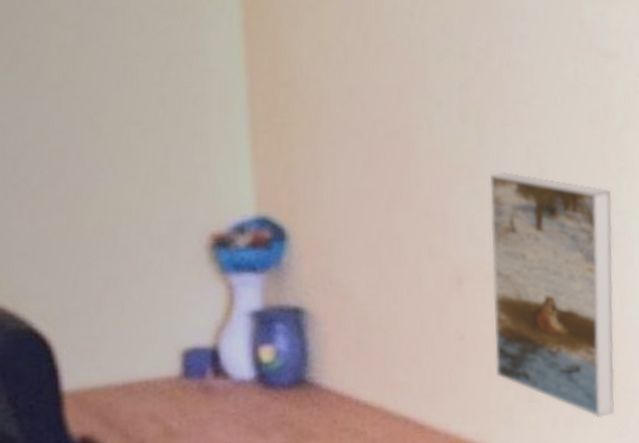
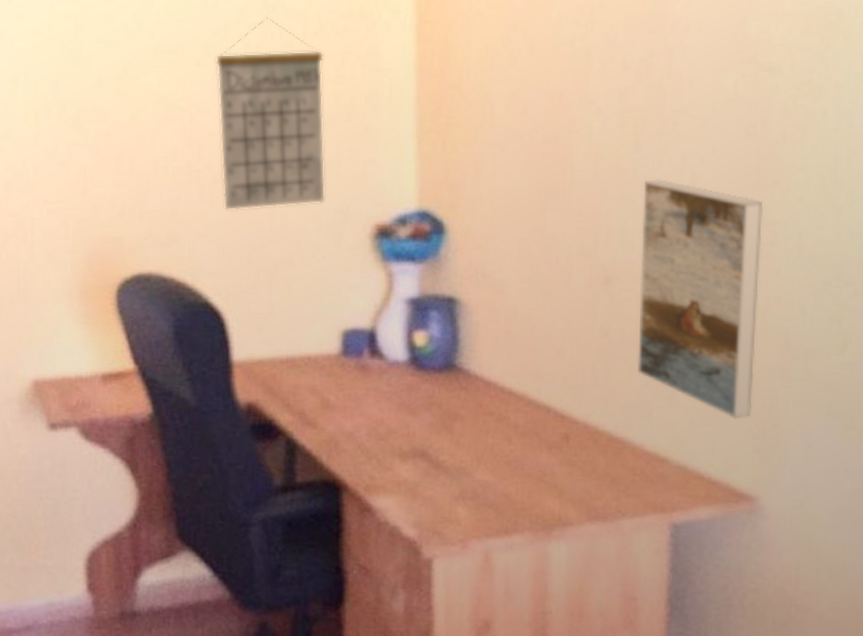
calendar: none [27,17,156,227] -> present [215,17,326,211]

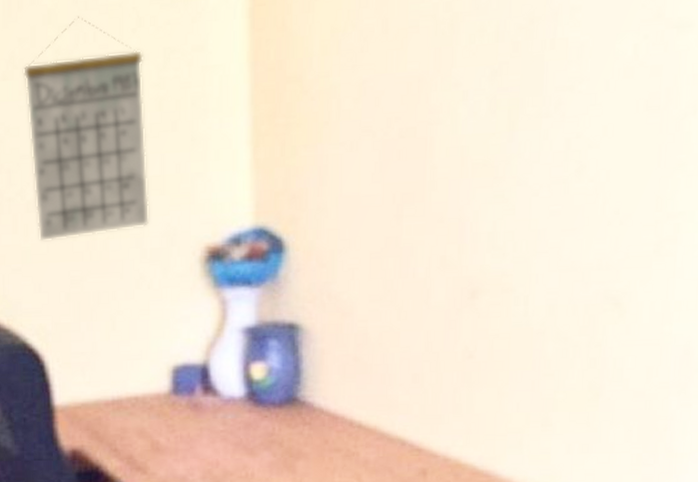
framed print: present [637,179,763,420] -> none [506,171,665,445]

